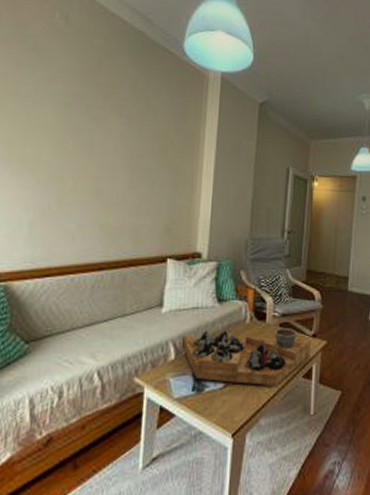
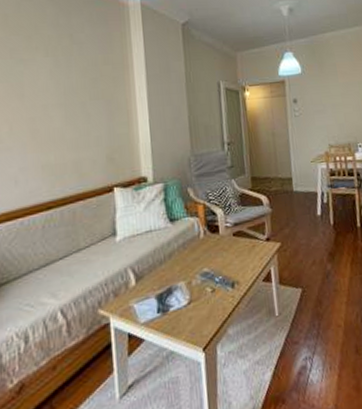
decorative tray: present [180,328,312,386] -> none [139,236,267,301]

